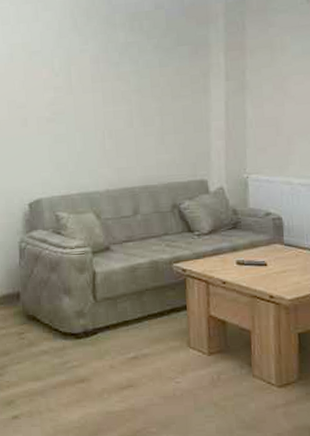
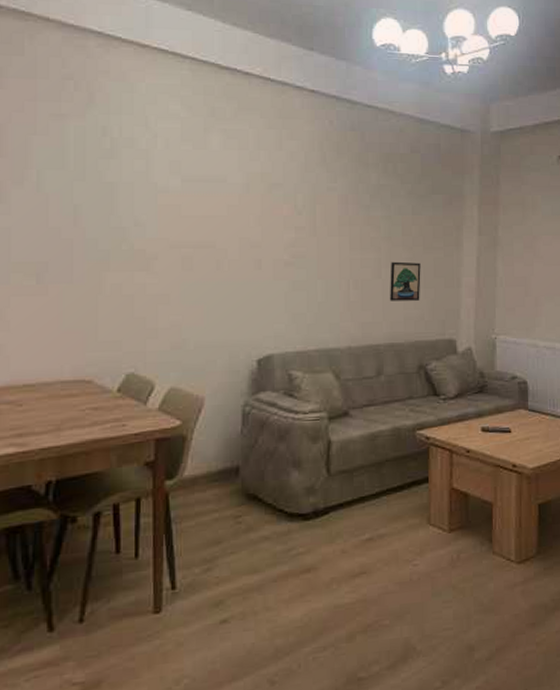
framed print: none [141,111,171,148] -> present [390,261,421,301]

